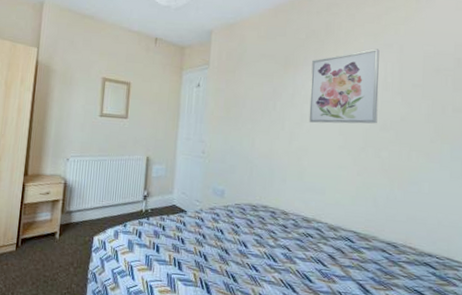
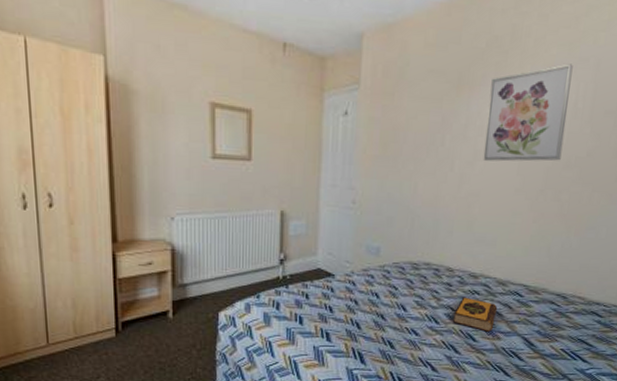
hardback book: none [290,239,331,274] -> present [453,297,498,332]

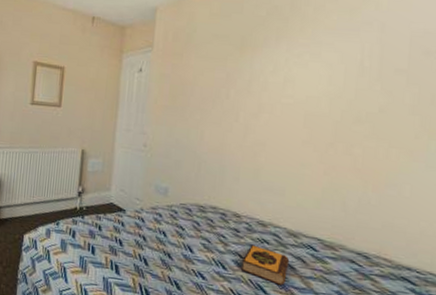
wall art: present [483,63,573,162] -> none [267,27,356,116]

